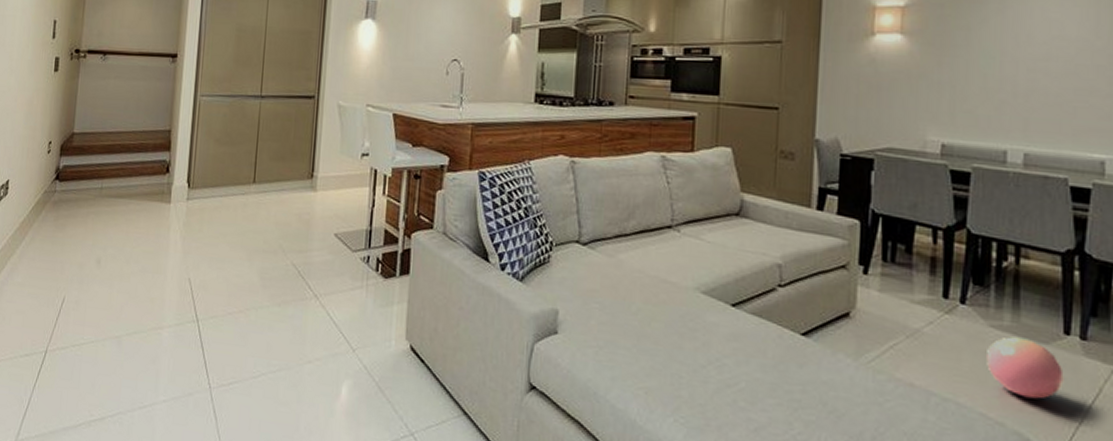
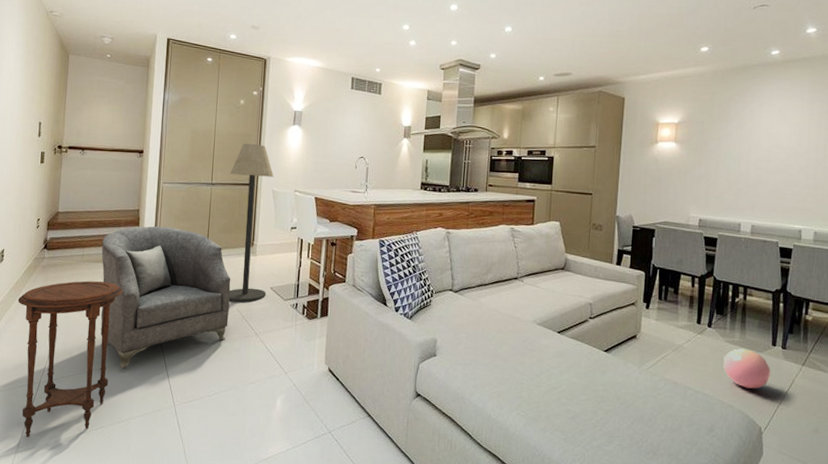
side table: none [23,221,149,423] -> present [17,280,123,438]
armchair: none [120,151,284,338] -> present [100,226,231,369]
floor lamp: none [281,43,340,253] -> present [229,143,274,302]

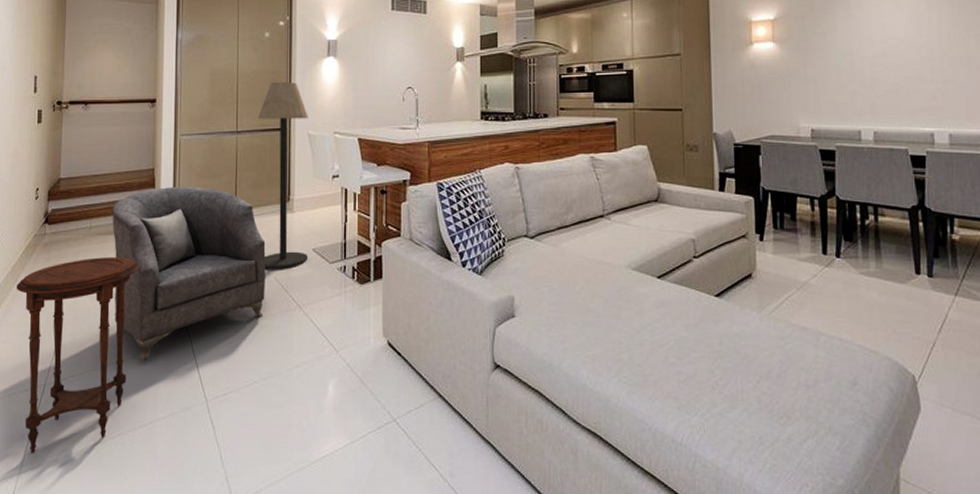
ball: present [722,348,771,389] -> none [858,280,919,329]

